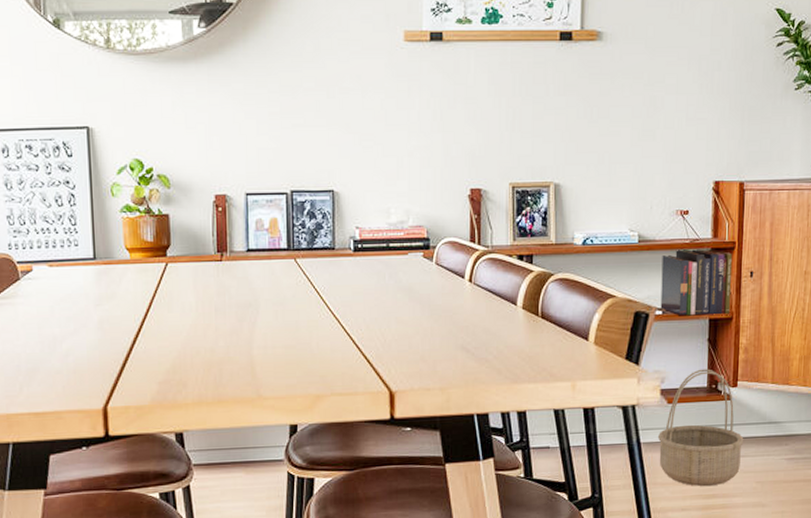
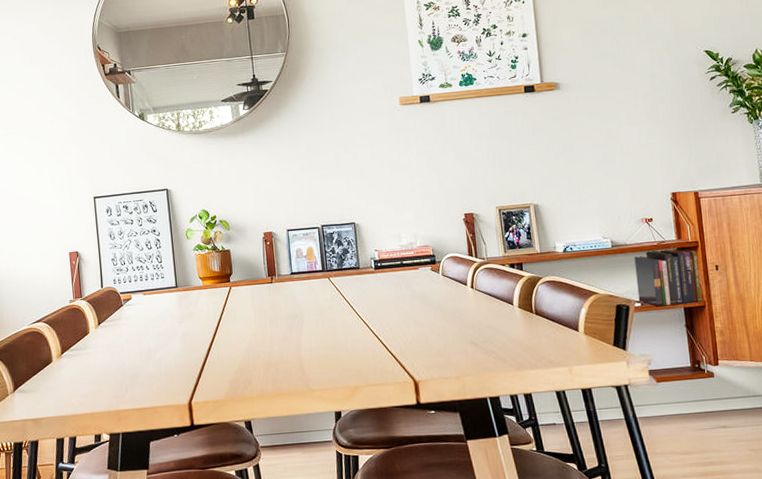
basket: present [657,369,744,487] -> none [651,350,732,455]

